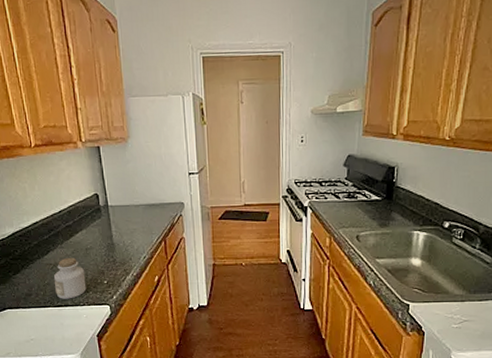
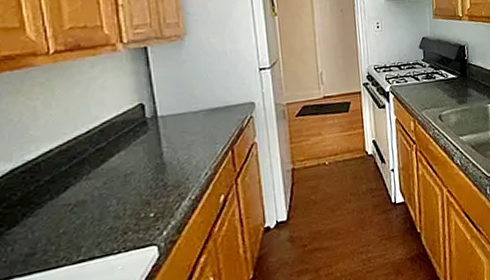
jar: present [53,257,87,299] -> none [73,189,124,251]

